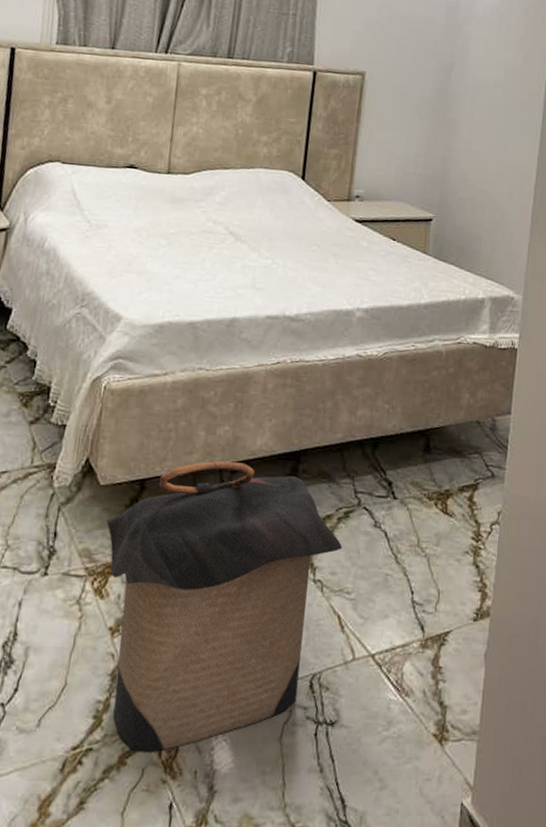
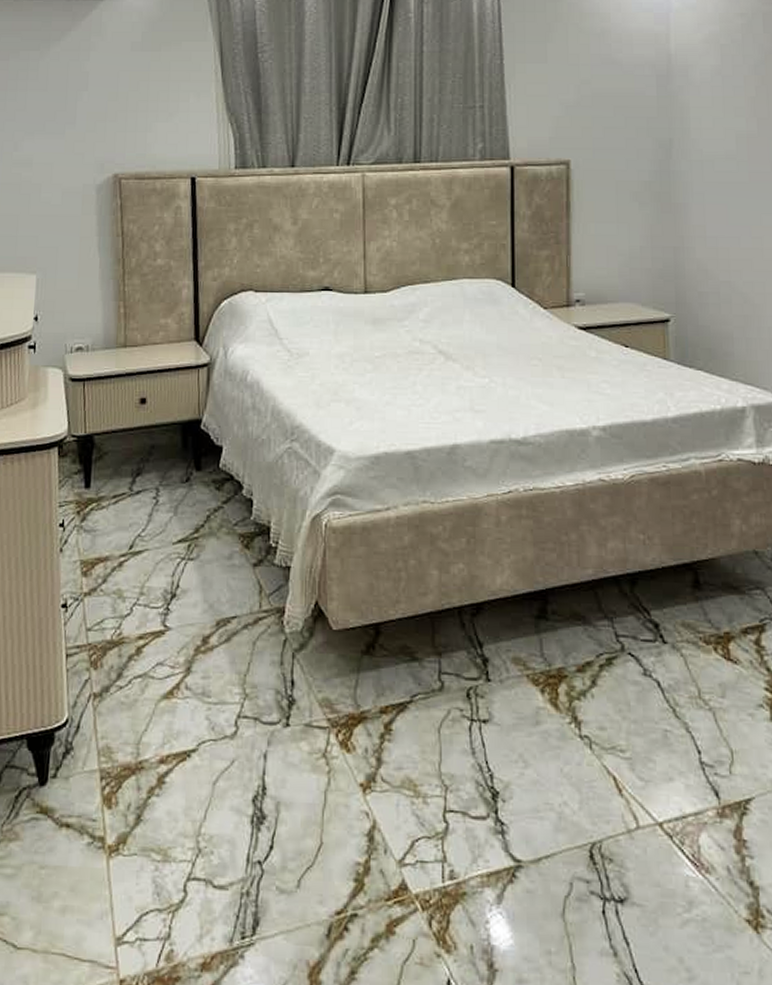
laundry hamper: present [106,460,342,752] -> none [343,601,608,922]

